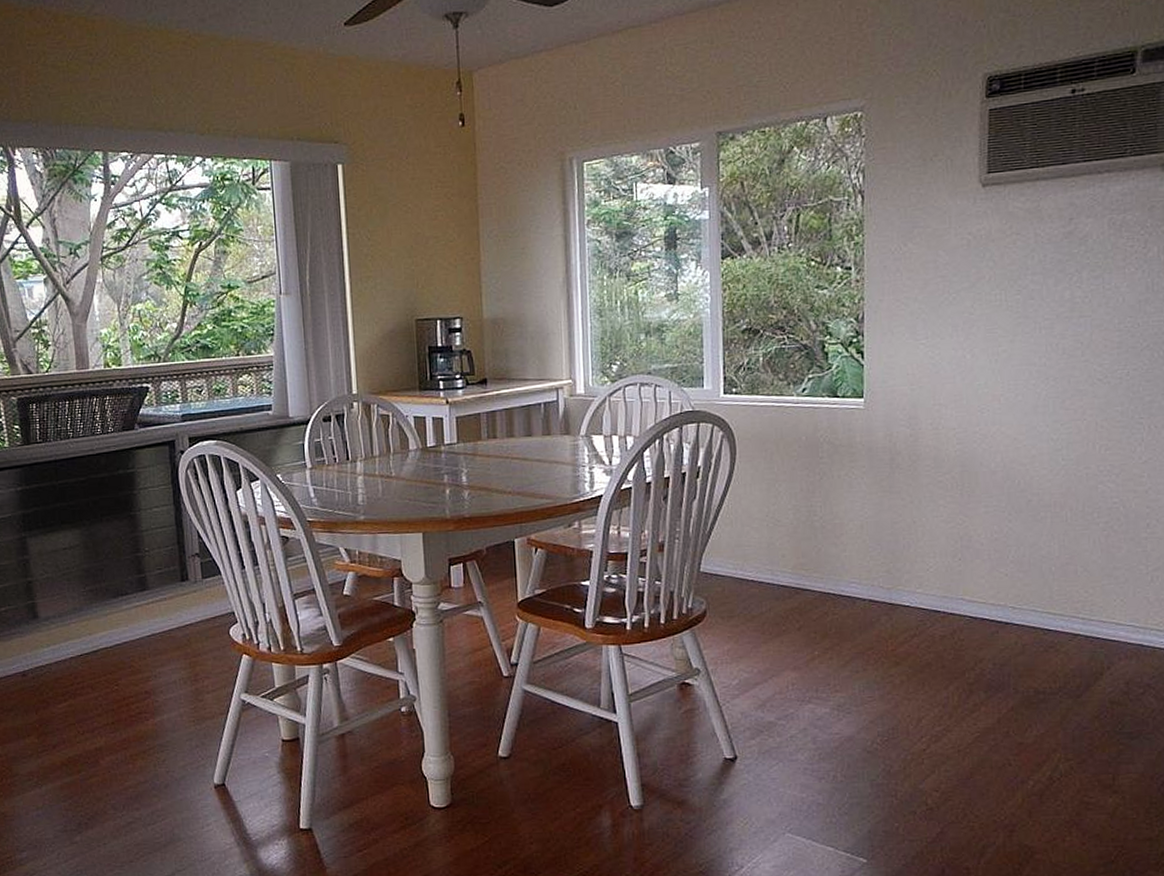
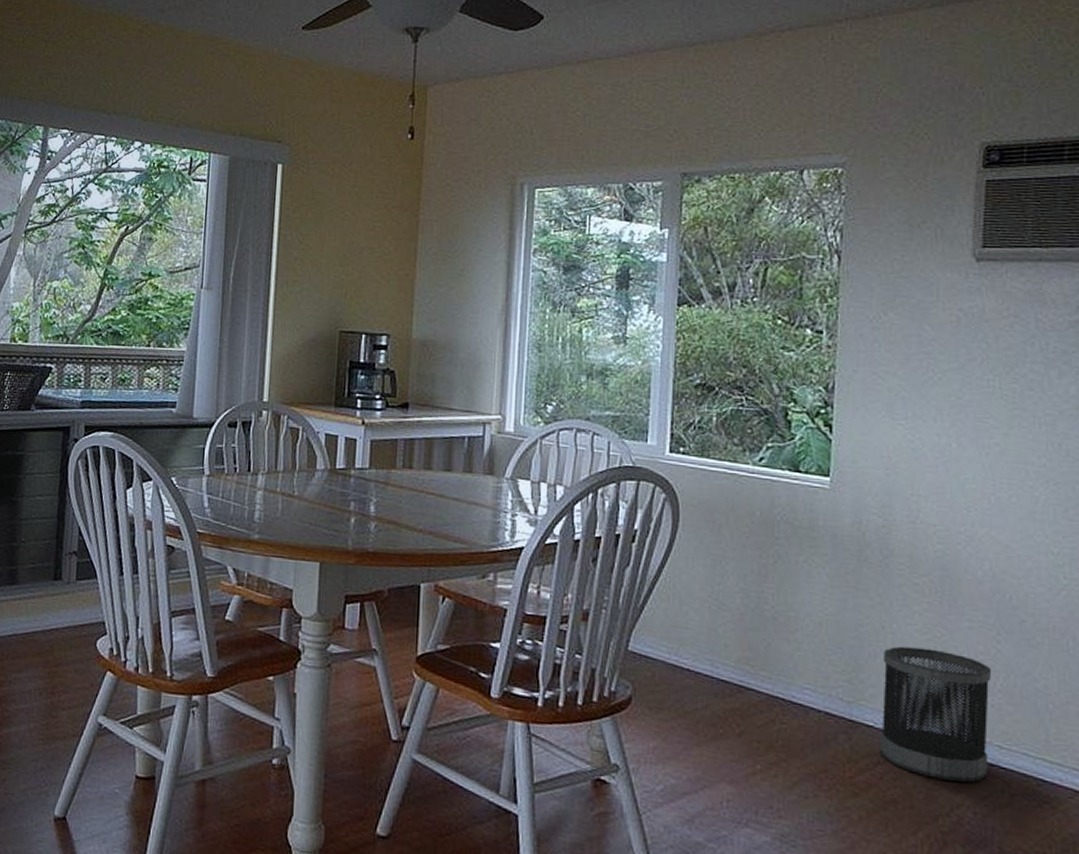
wastebasket: none [915,534,1005,641] -> present [879,646,992,783]

